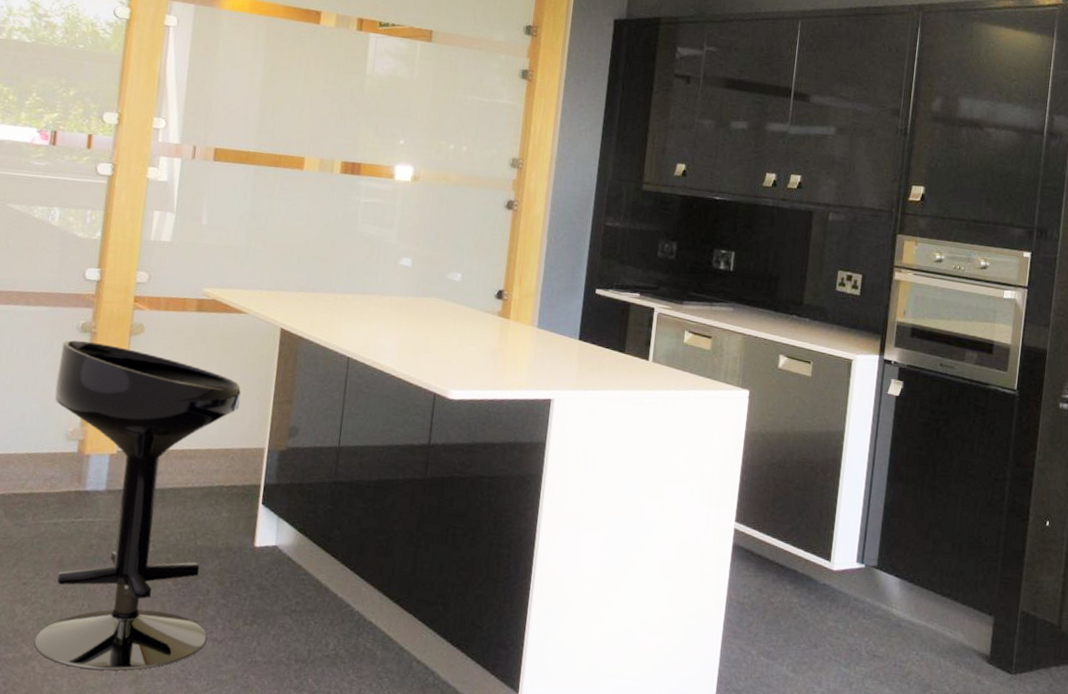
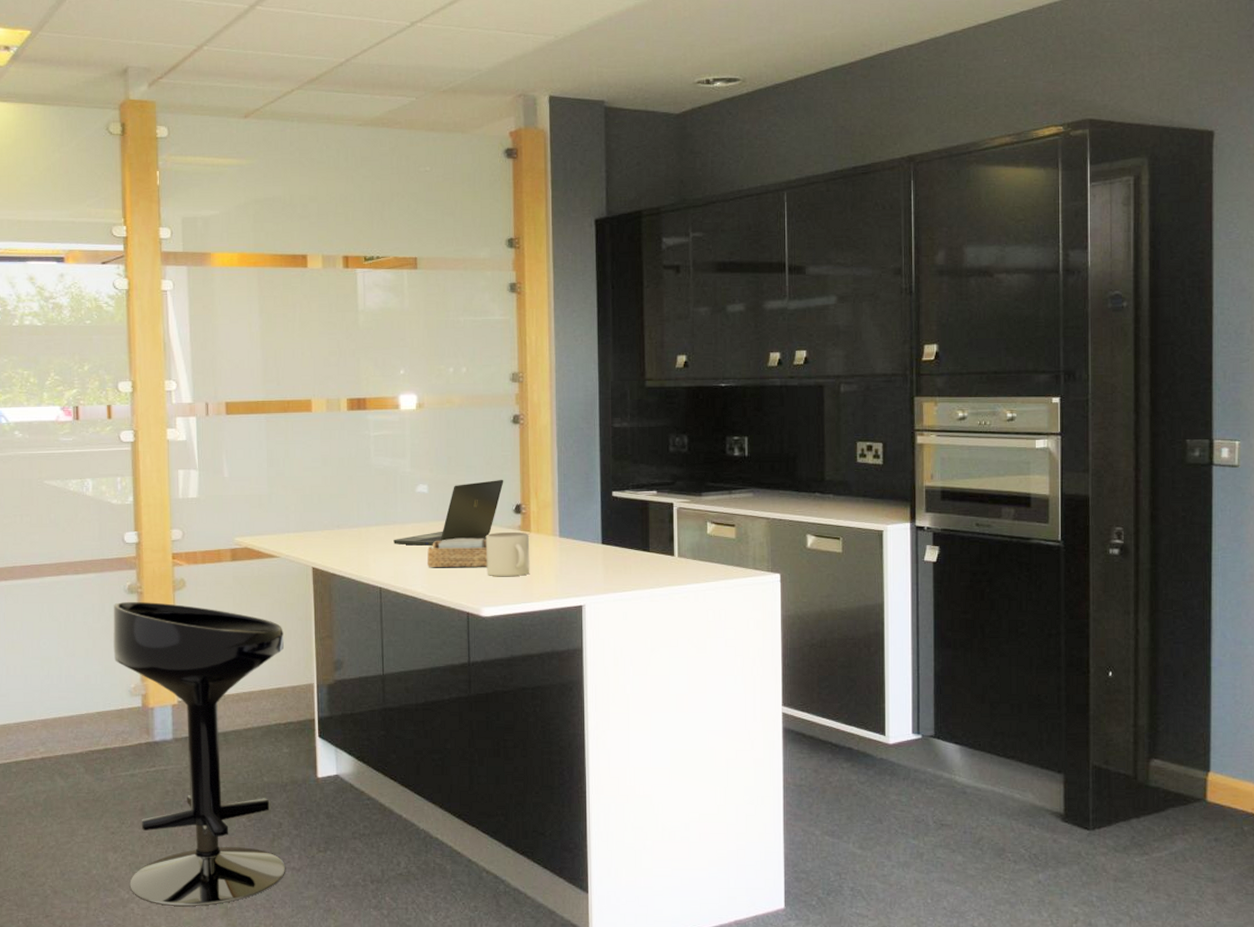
laptop: none [368,262,490,321] -> present [393,479,504,546]
napkin holder: none [400,316,464,349] -> present [427,537,488,568]
mug: none [459,315,507,363] -> present [485,532,530,577]

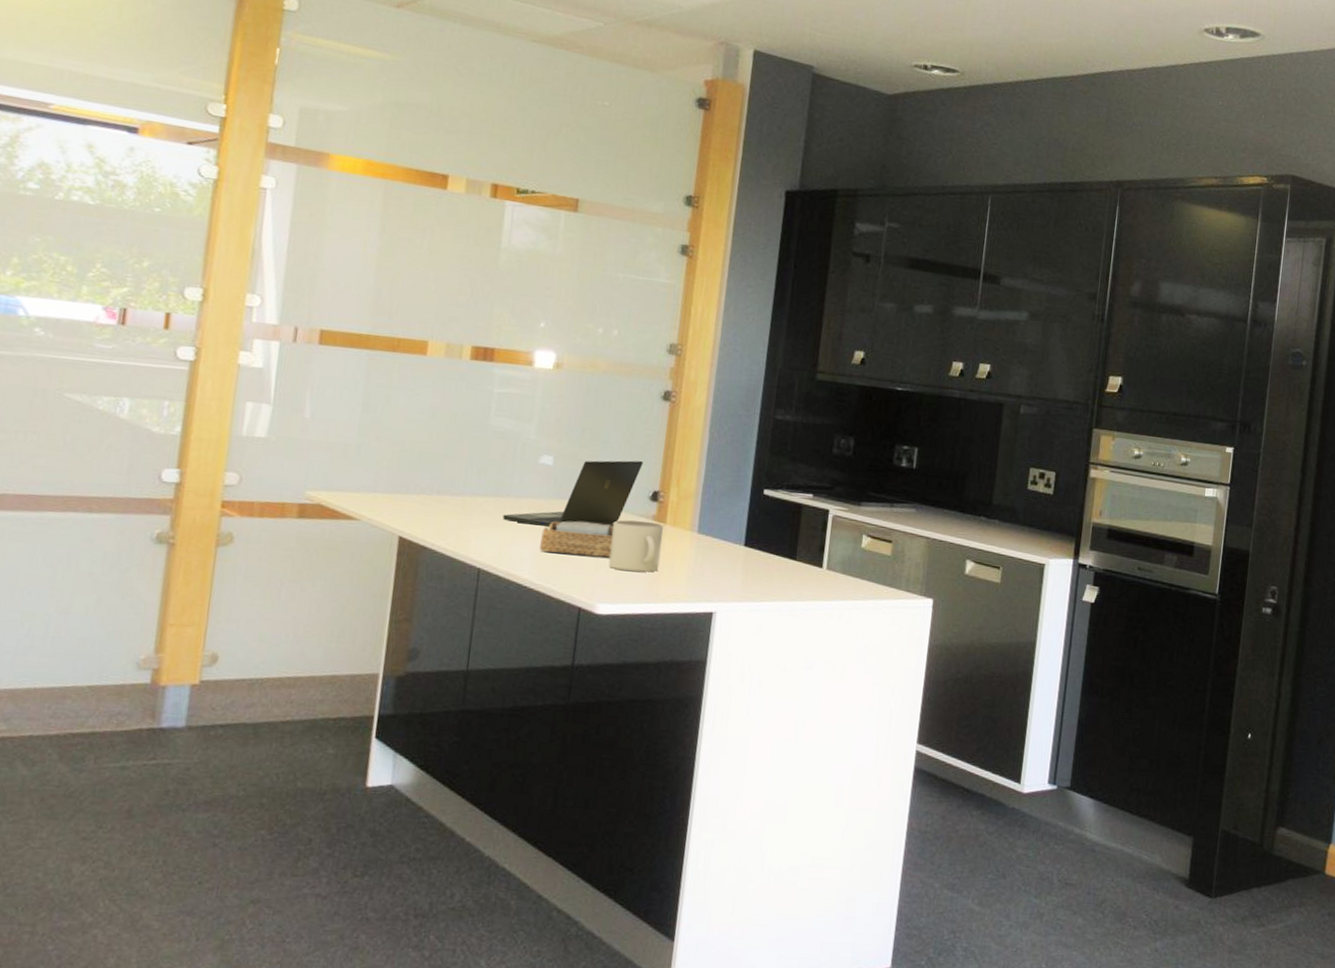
bar stool: present [113,601,286,906] -> none [95,552,351,936]

